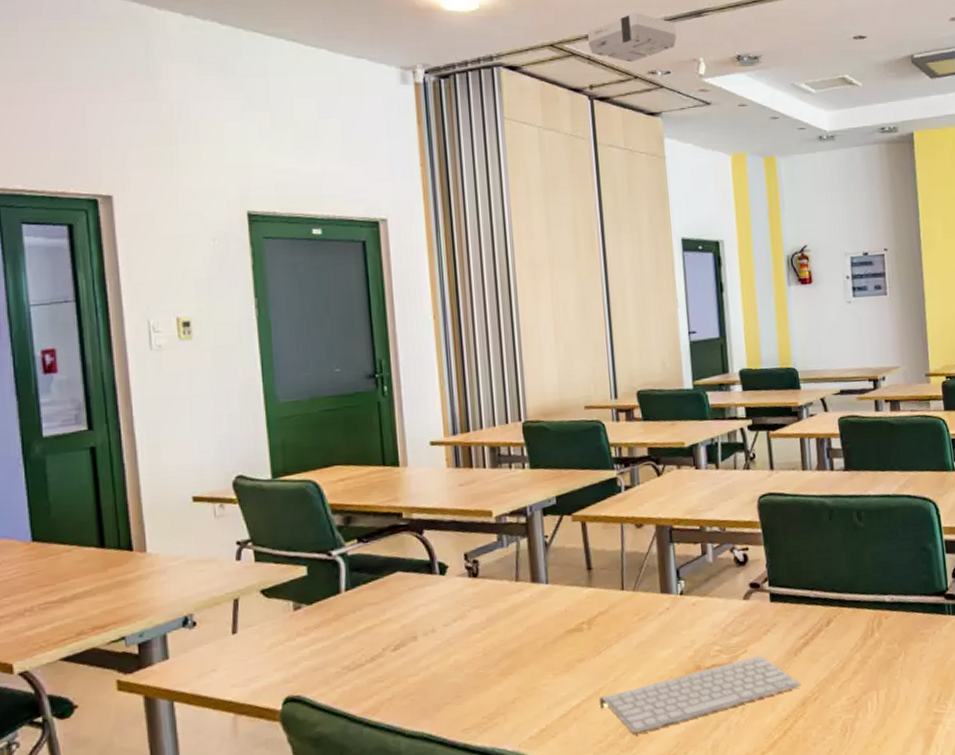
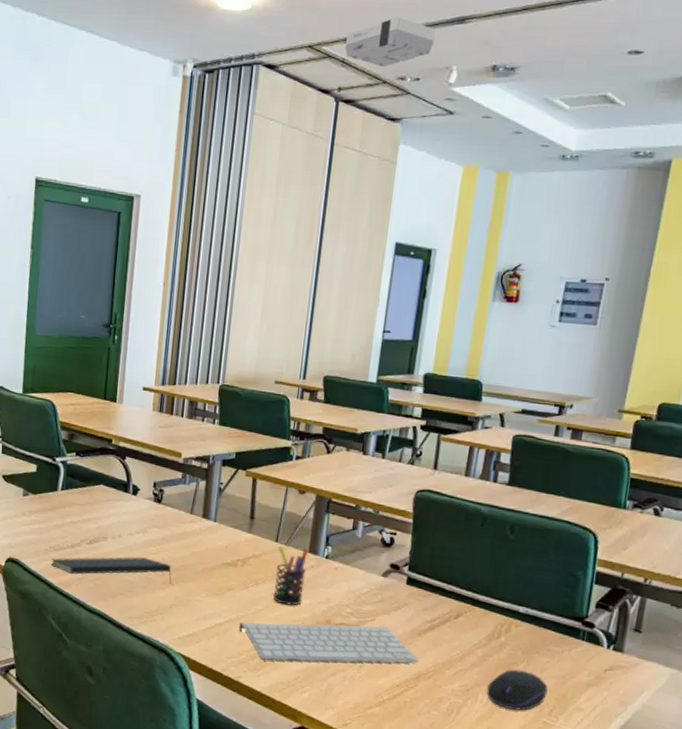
notepad: none [347,648,509,696] -> present [51,557,172,585]
pen holder: none [626,589,665,662] -> present [272,545,309,606]
computer mouse: none [873,662,931,710] -> present [486,669,548,711]

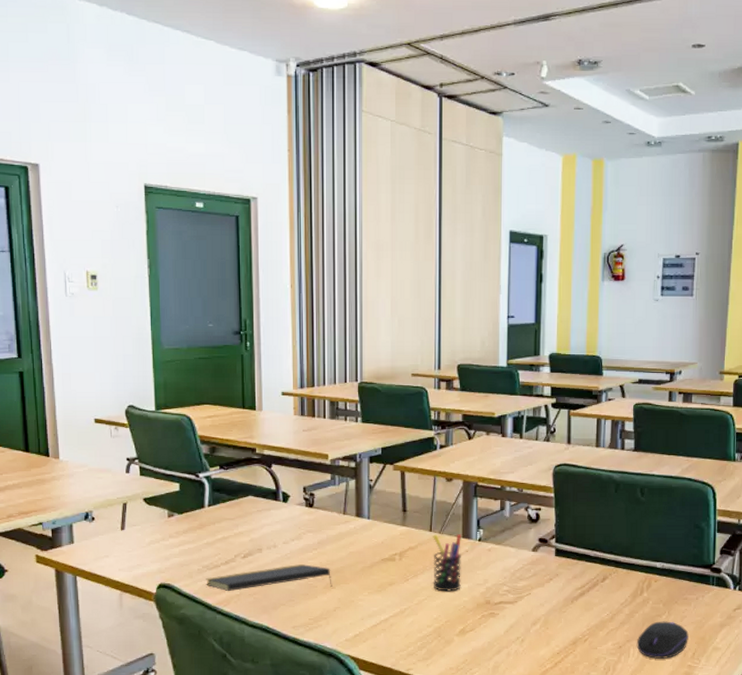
keyboard: present [239,622,419,663] -> none [404,599,574,649]
projector: present [344,17,435,67] -> none [442,14,523,63]

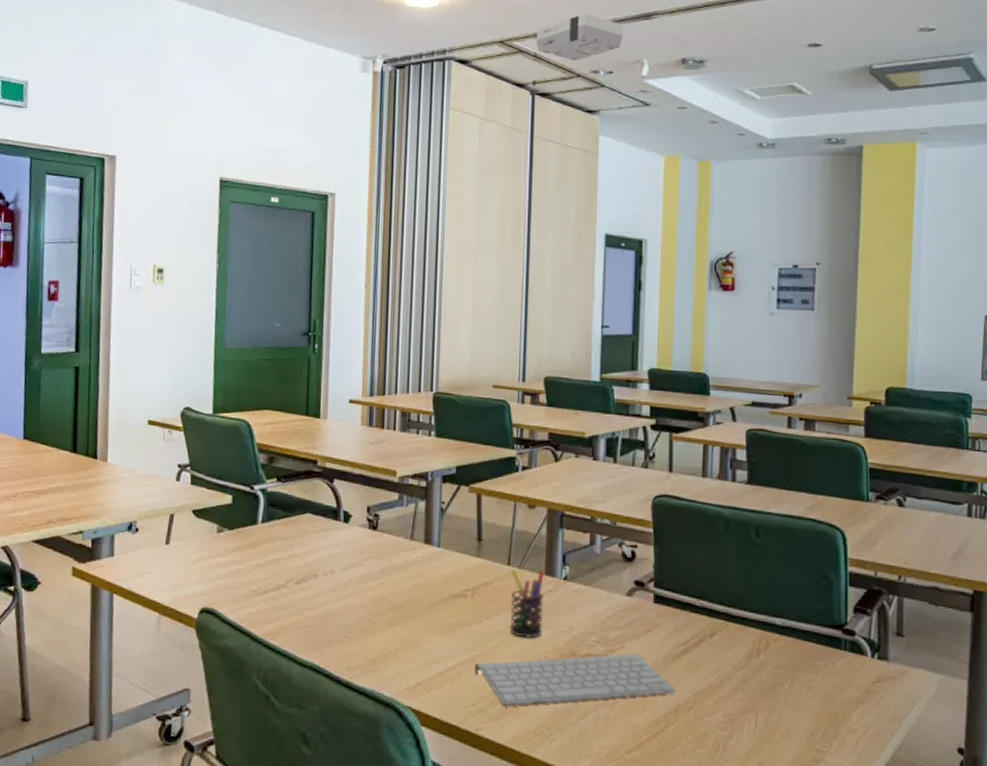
notepad: present [206,564,332,592] -> none [253,595,394,625]
keyboard: none [404,599,574,649] -> present [475,653,676,706]
projector: none [442,14,523,63] -> present [536,13,623,61]
computer mouse: present [636,621,689,659] -> none [752,691,817,739]

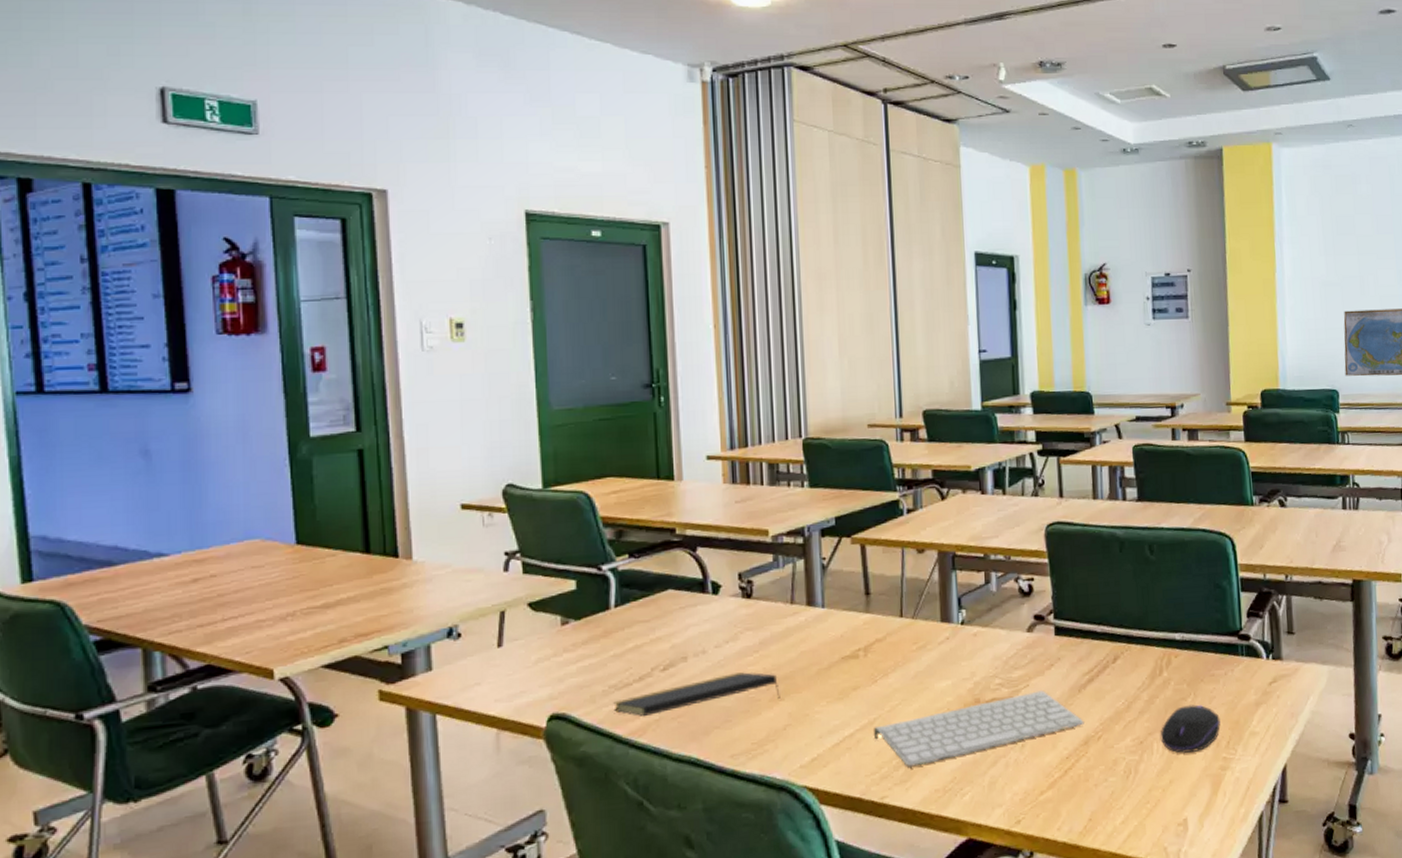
notepad: none [253,595,394,625] -> present [613,672,780,717]
pen holder: present [509,569,545,638] -> none [904,617,943,692]
projector: present [536,13,623,61] -> none [883,13,976,66]
computer mouse: none [752,691,817,739] -> present [1160,704,1221,753]

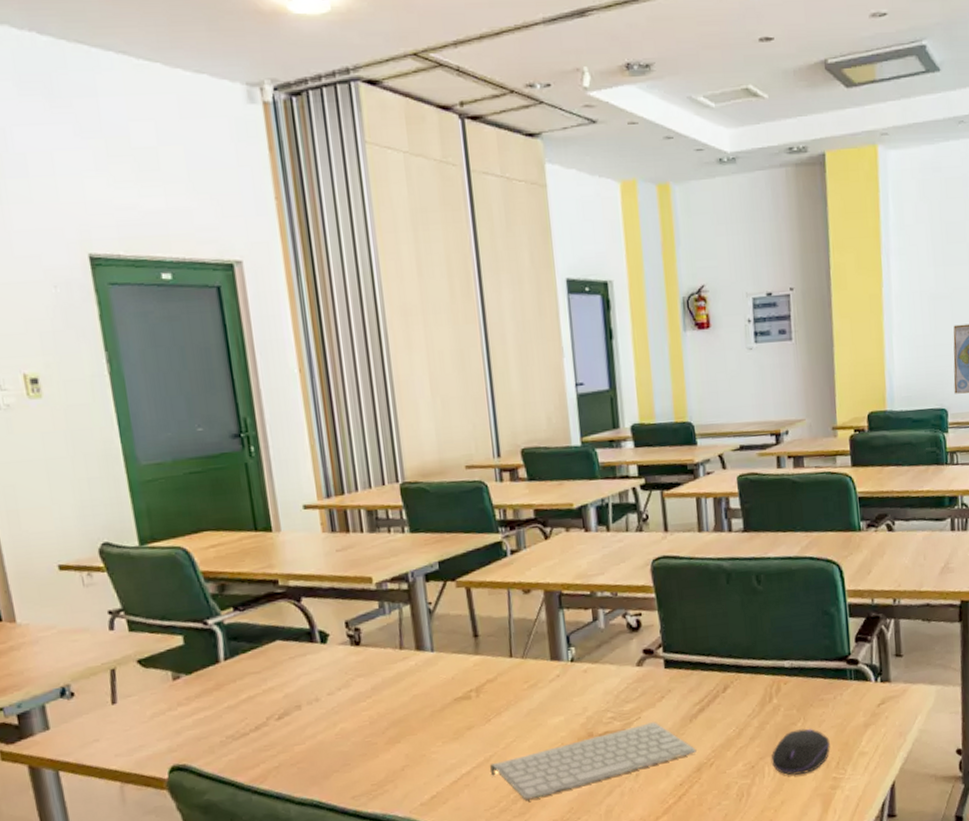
notepad: present [613,672,780,717] -> none [232,717,396,765]

